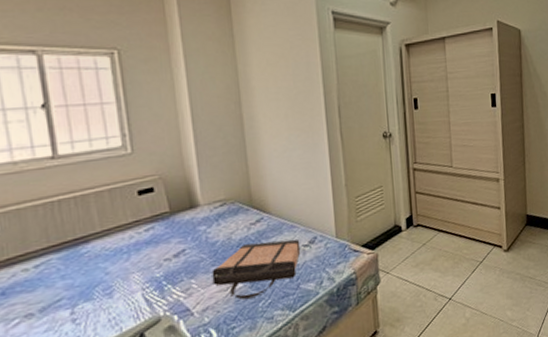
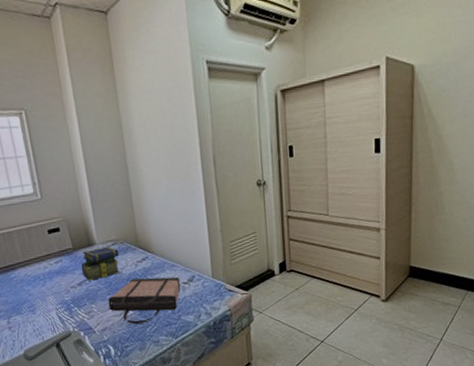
stack of books: none [180,207,229,251] -> present [81,246,120,281]

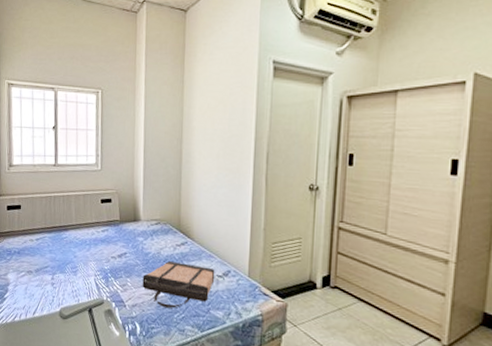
stack of books: present [81,246,120,281] -> none [124,224,161,255]

